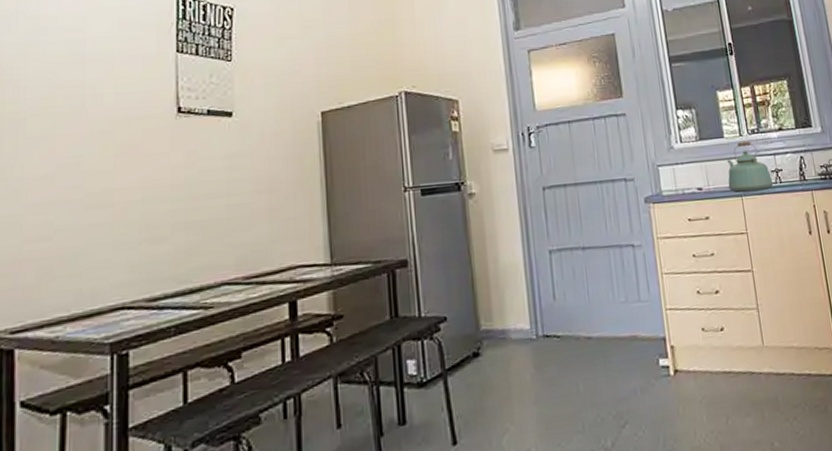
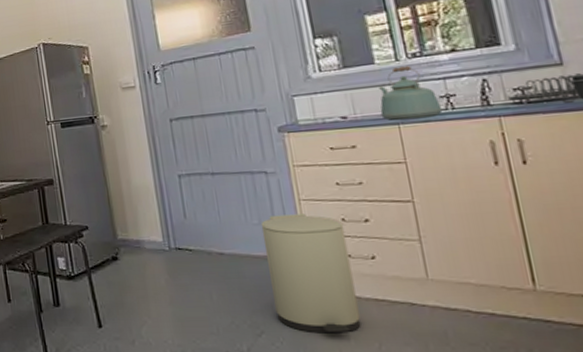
pedal bin: none [627,288,712,416] -> present [260,213,361,334]

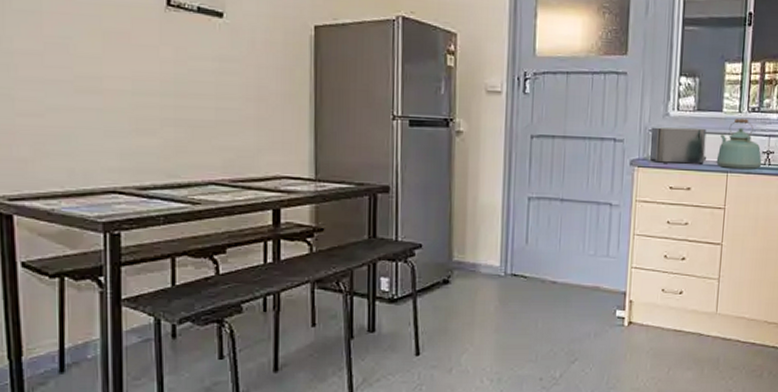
pedal bin: present [260,213,361,334] -> none [592,248,665,360]
toaster: none [293,83,367,127] -> present [649,127,707,166]

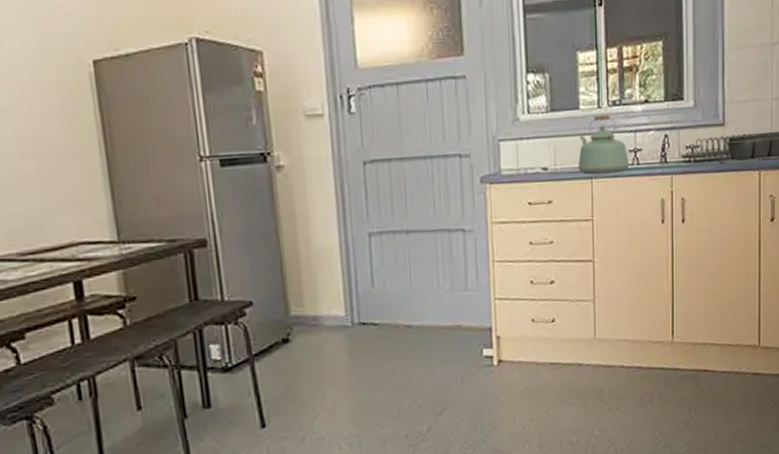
toaster: present [649,127,707,166] -> none [500,130,566,178]

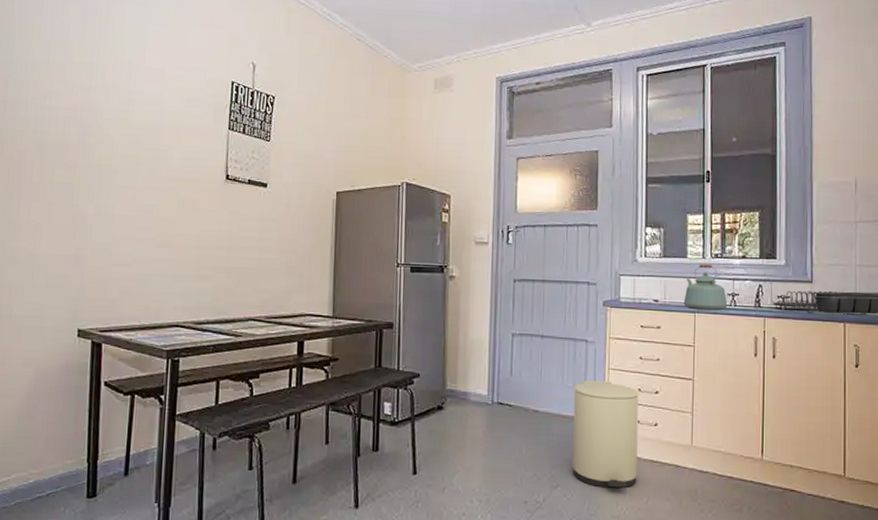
pedal bin: none [453,276,535,404] -> present [573,380,639,489]

